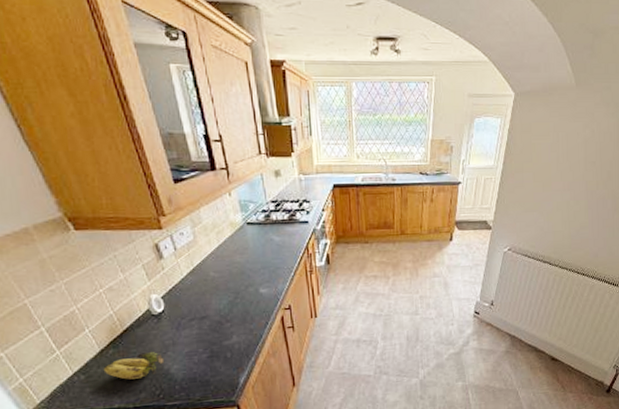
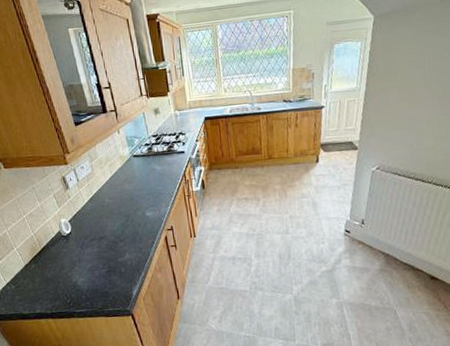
banana: present [103,351,165,380] -> none [28,266,73,290]

